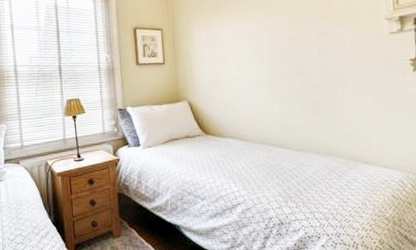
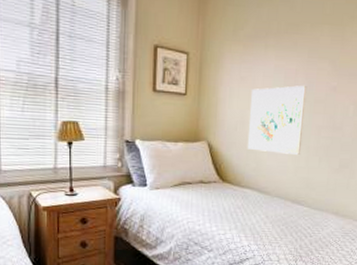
wall art: none [221,39,274,104] -> present [247,85,307,155]

